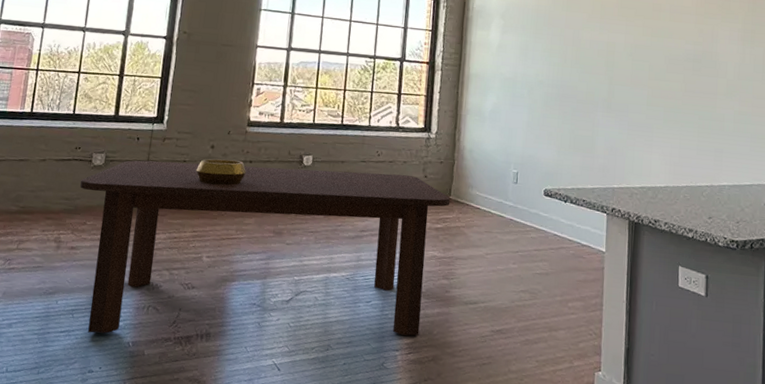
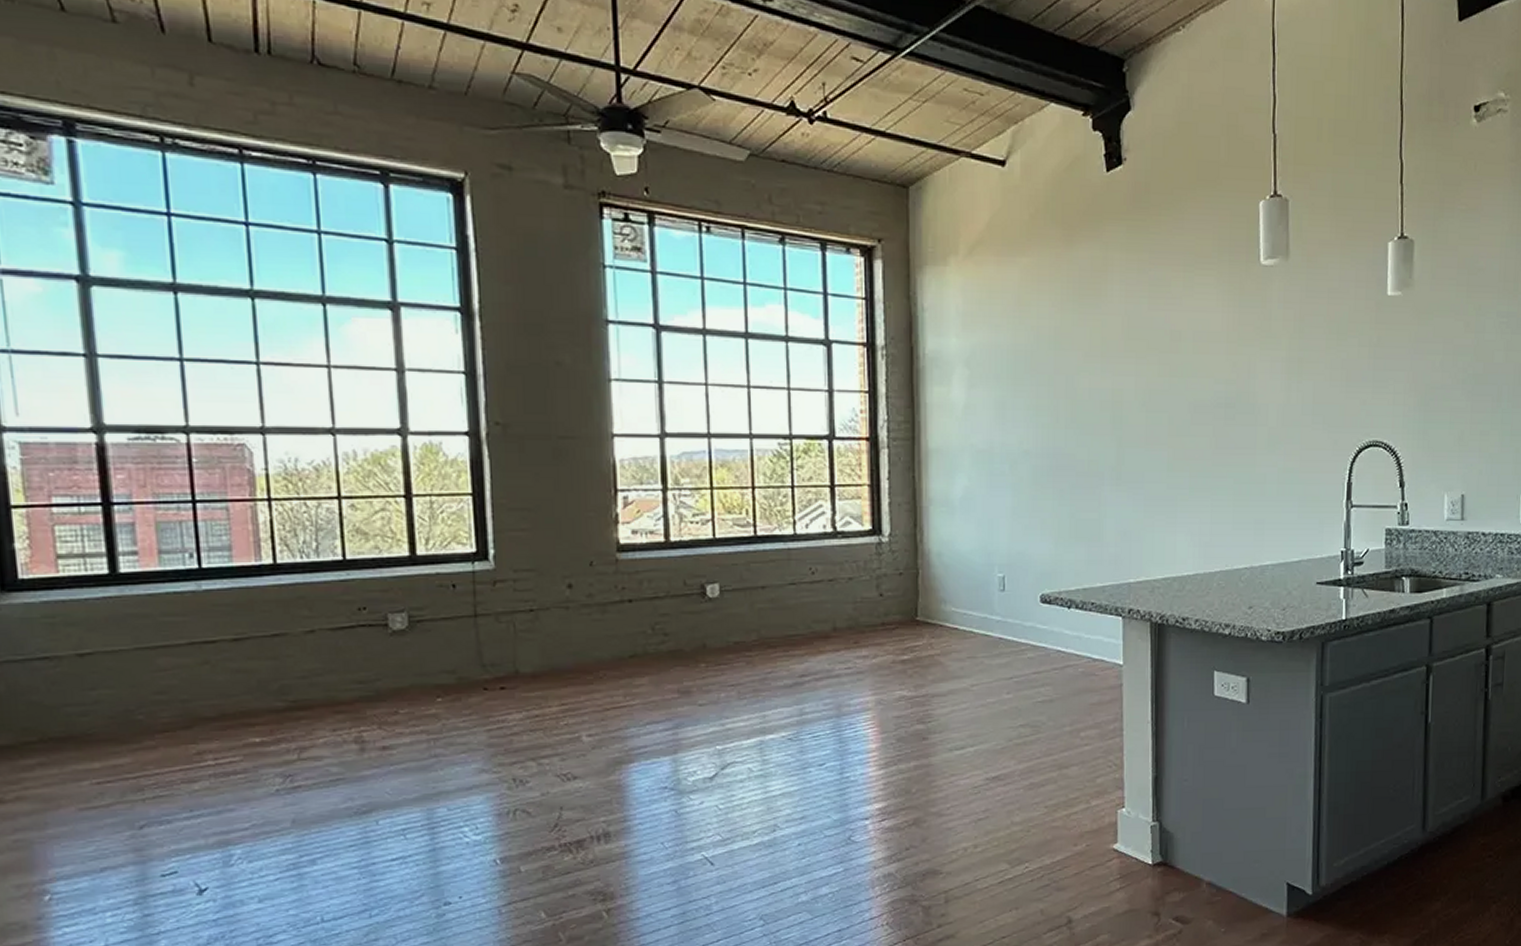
dining table: present [80,160,451,336] -> none [377,596,918,856]
decorative bowl: present [196,158,246,185] -> none [550,602,626,638]

